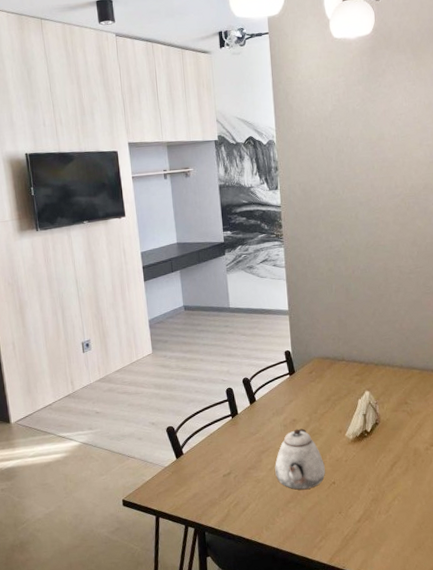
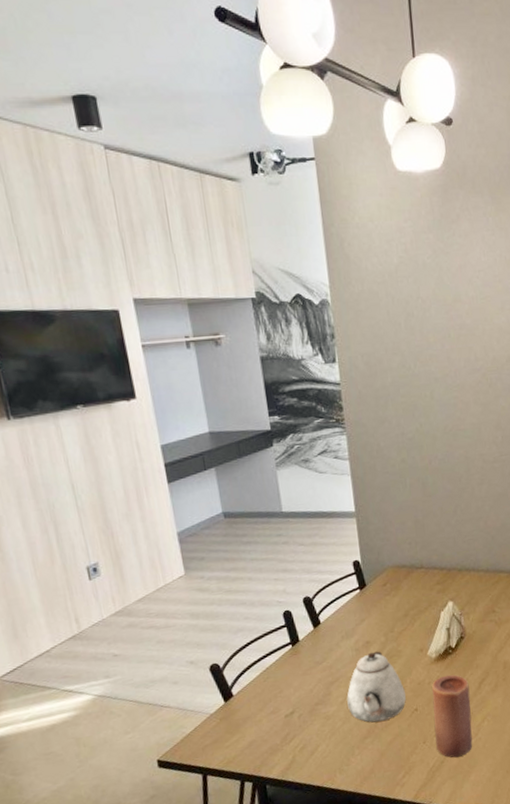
candle: none [348,455,384,530] -> present [432,674,473,758]

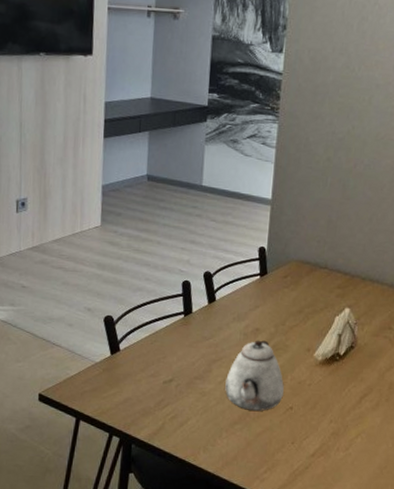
candle: present [432,674,473,758] -> none [304,381,350,467]

